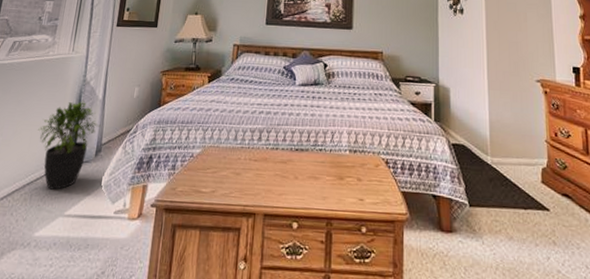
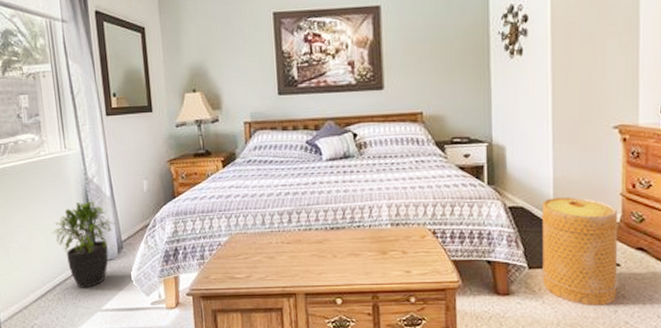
basket: none [479,139,549,251] -> present [541,197,619,306]

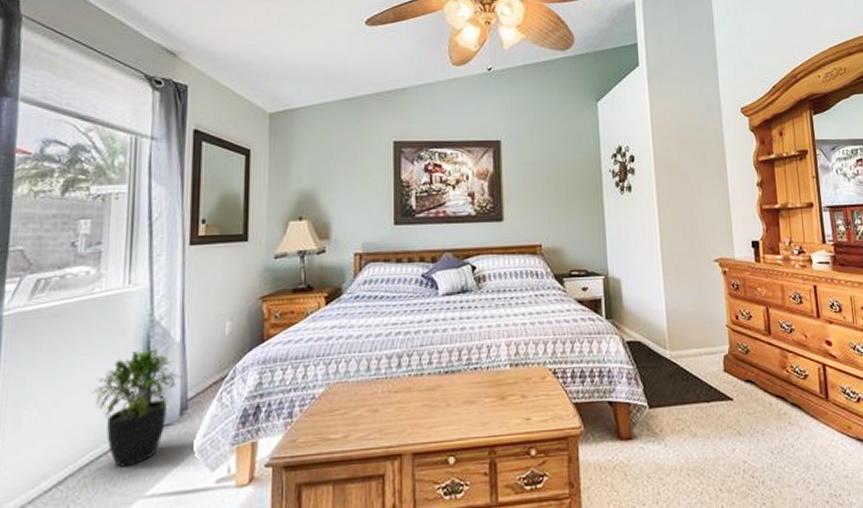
basket: present [541,197,619,306] -> none [657,330,734,446]

